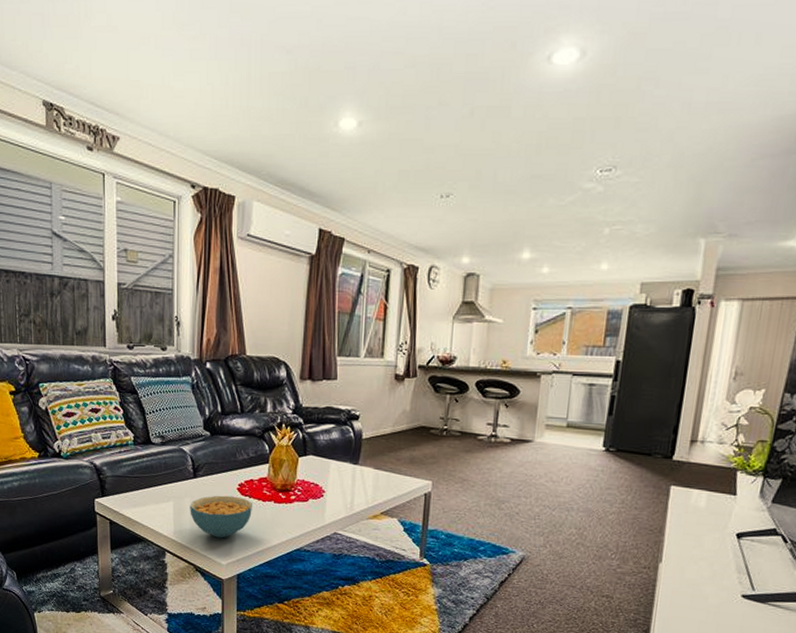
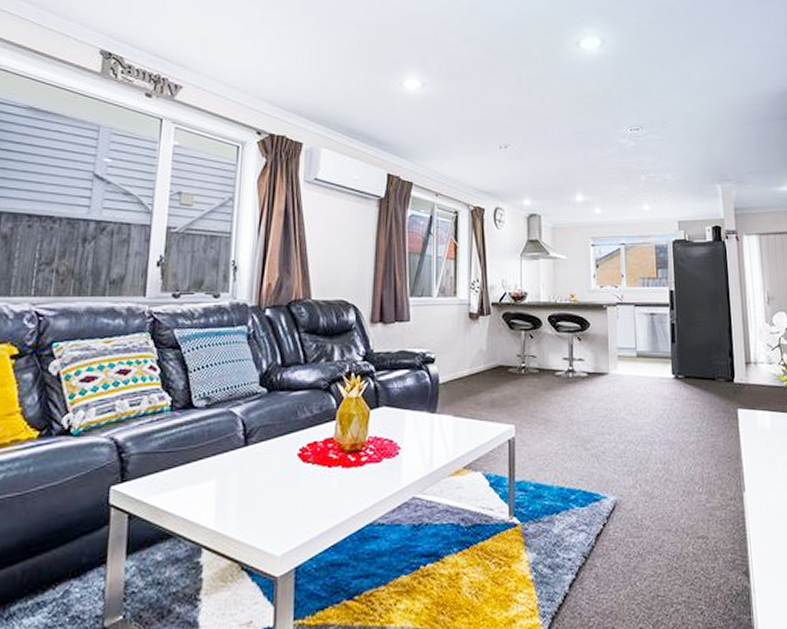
cereal bowl: present [190,495,253,538] -> none [237,464,317,521]

